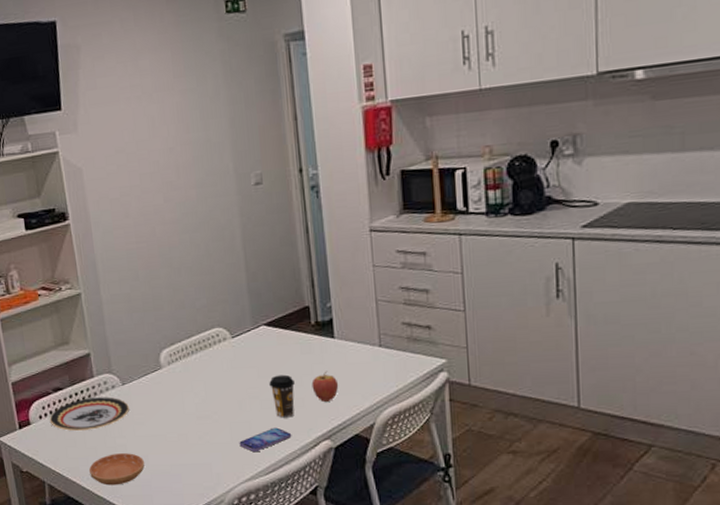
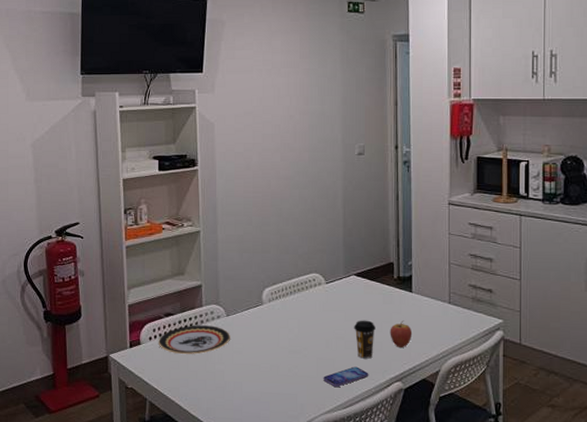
saucer: present [89,453,145,486] -> none [188,378,238,408]

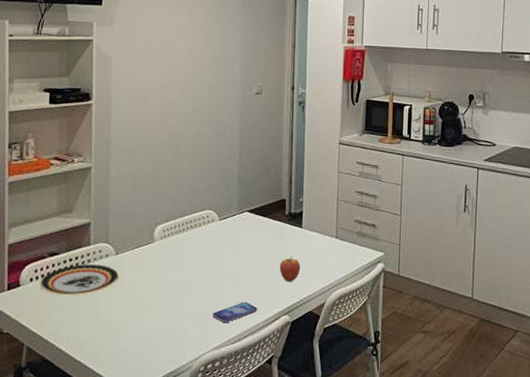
coffee cup: present [354,320,375,359] -> none [245,255,266,294]

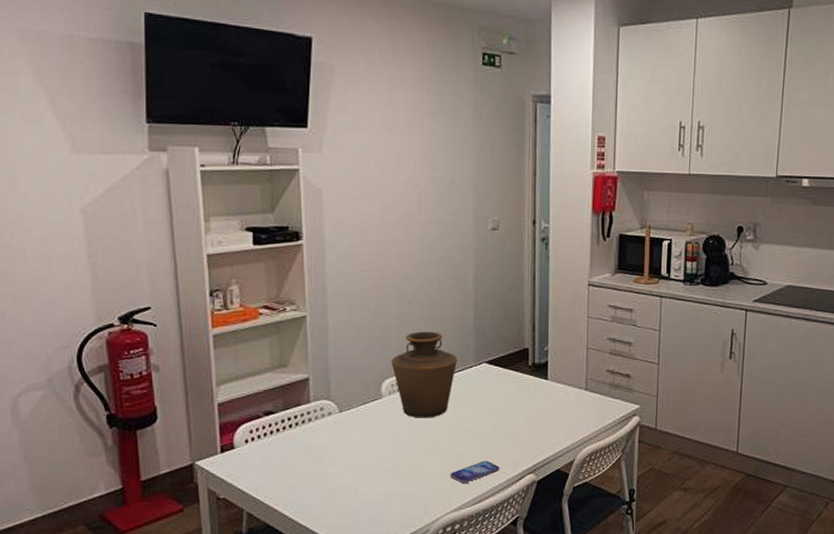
plate: present [39,264,119,296] -> none [256,423,344,458]
vase: none [163,182,222,261] -> present [391,331,457,418]
fruit: present [279,255,301,282] -> none [523,409,547,438]

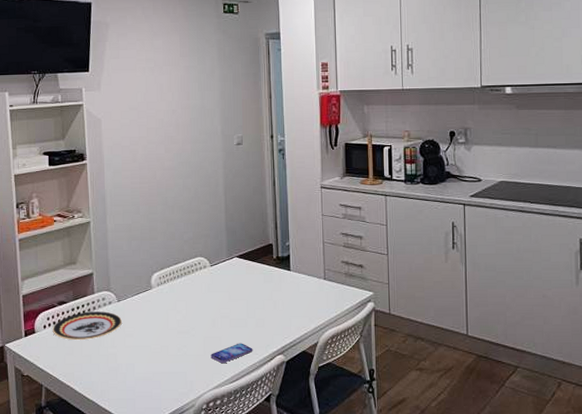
plate: none [256,423,344,458] -> present [52,311,122,341]
vase: present [391,331,457,418] -> none [158,231,213,306]

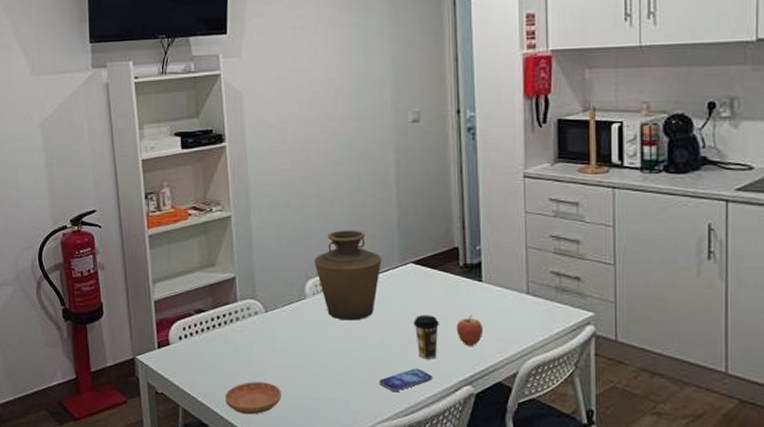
plate: present [52,311,122,341] -> none [189,322,270,356]
saucer: none [83,361,130,390] -> present [225,382,281,415]
vase: none [158,231,213,306] -> present [314,230,382,321]
coffee cup: none [238,299,258,335] -> present [413,314,439,359]
fruit: none [271,297,292,323] -> present [456,314,484,346]

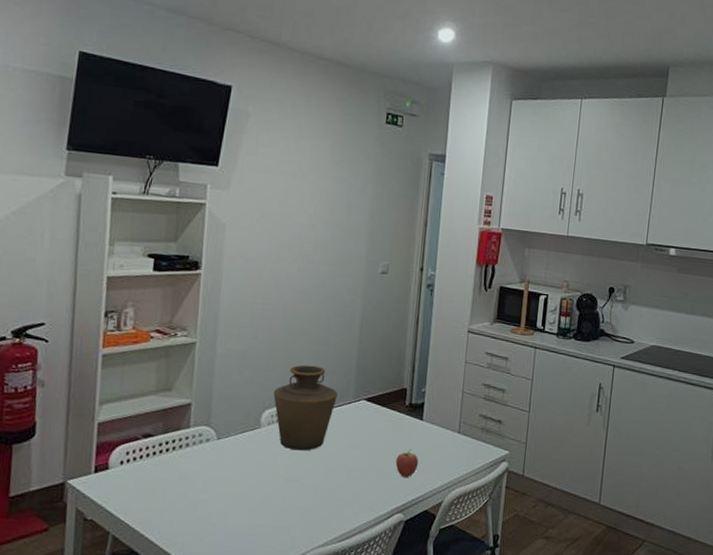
saucer: present [225,382,281,415] -> none [162,508,222,542]
smartphone: present [379,368,433,393] -> none [320,497,370,520]
coffee cup: present [413,314,439,359] -> none [358,447,382,489]

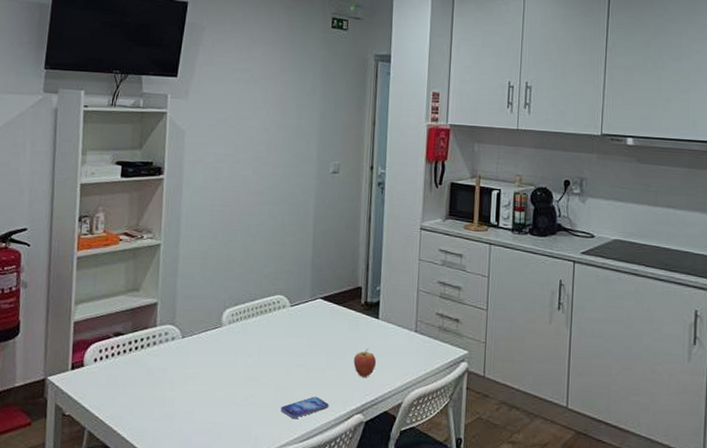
vase: present [273,365,338,451] -> none [233,264,294,350]
smartphone: none [320,497,370,520] -> present [281,396,329,419]

